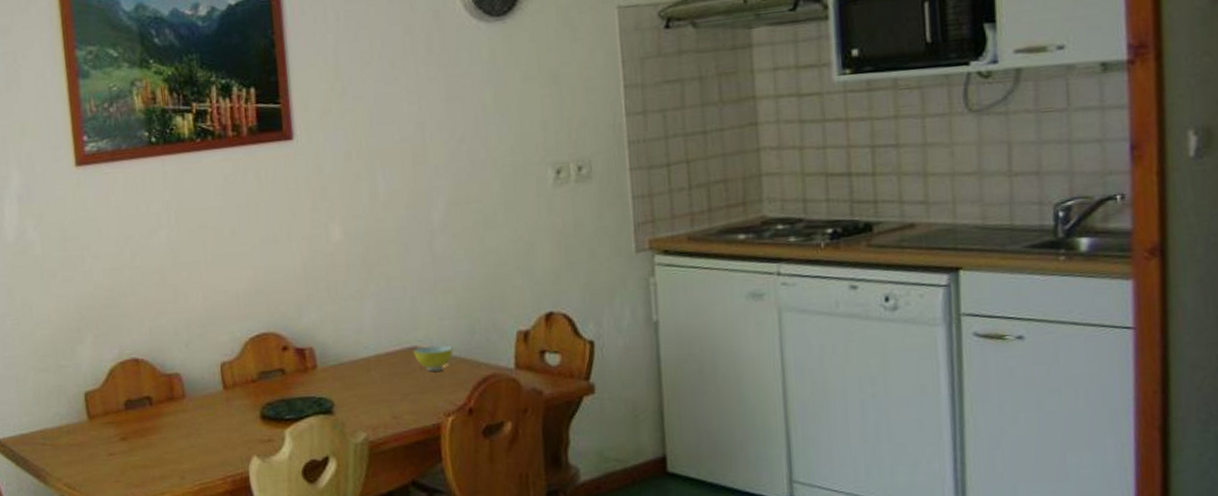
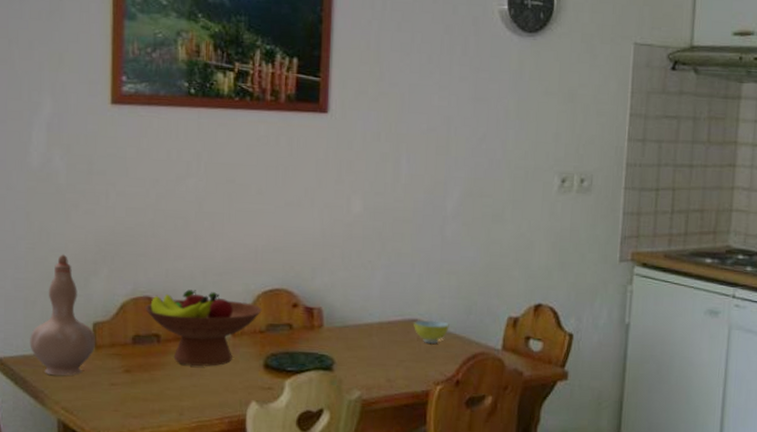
vase: none [25,326,90,452] -> present [30,254,96,376]
fruit bowl: none [132,345,252,426] -> present [144,289,262,366]

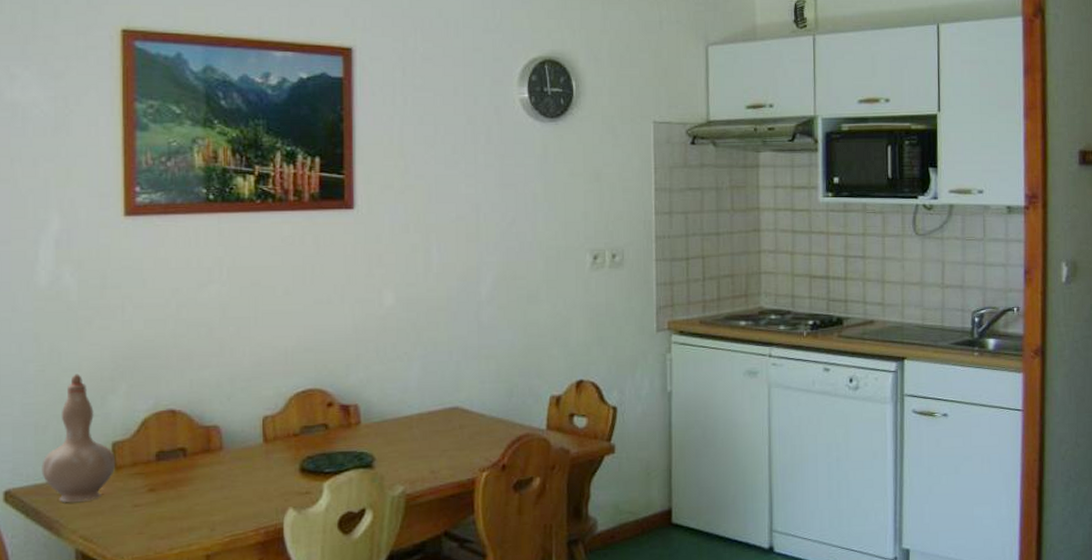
fruit bowl: present [144,289,262,366] -> none [167,398,295,477]
bowl: present [414,320,449,344] -> none [455,406,491,430]

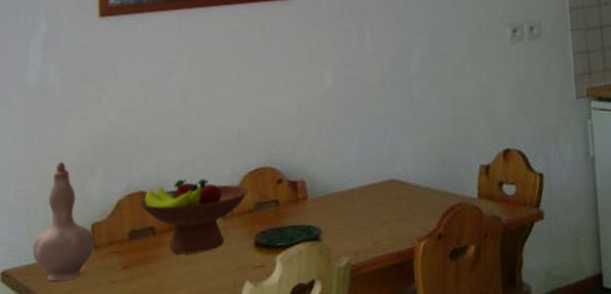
fruit bowl: none [167,398,295,477] -> present [138,179,249,254]

